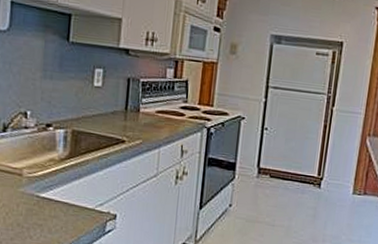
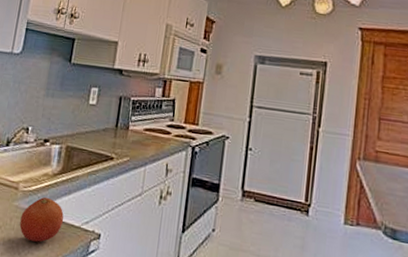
fruit: none [28,182,76,226] -> present [19,197,64,242]

